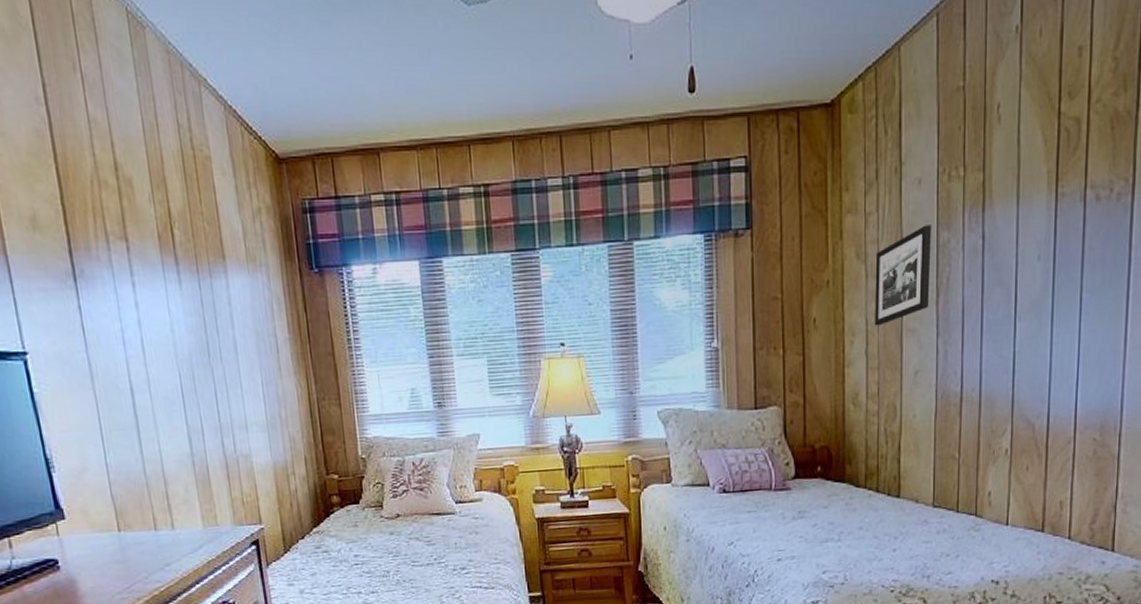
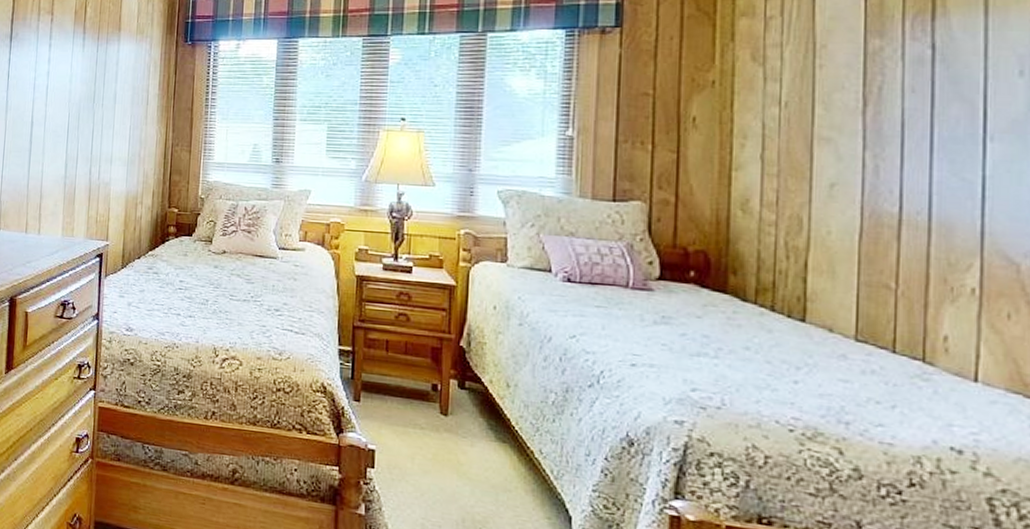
picture frame: present [875,225,932,326] -> none [775,31,857,131]

